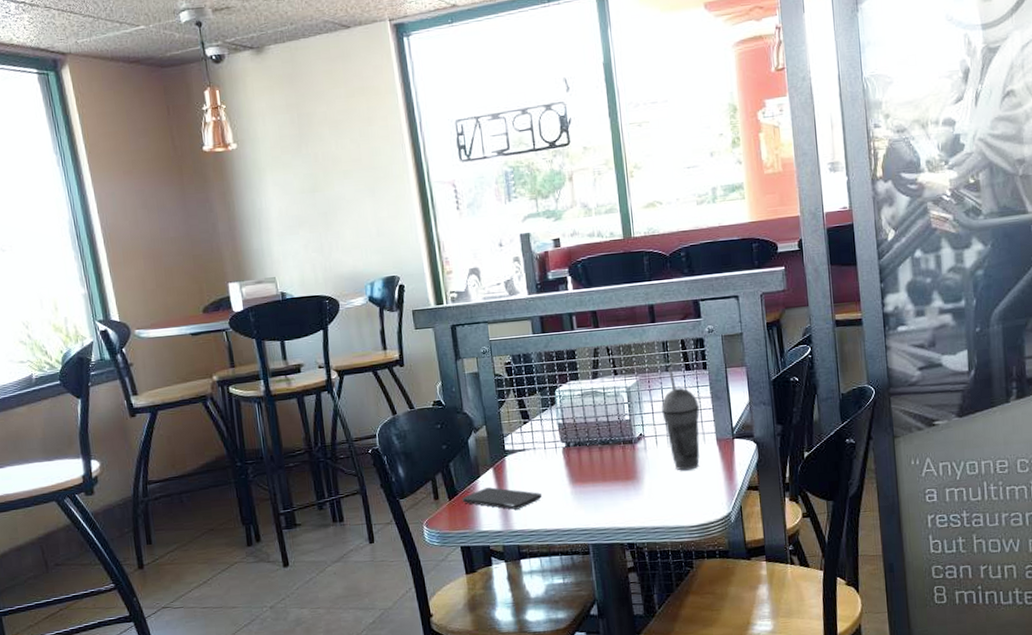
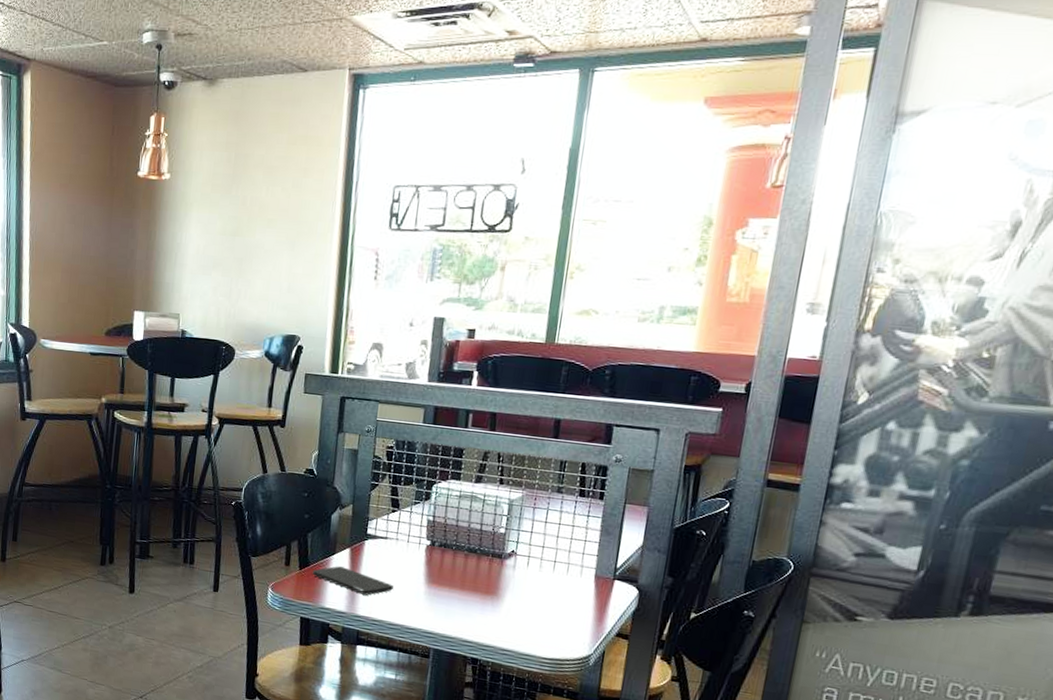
beverage cup: present [661,367,700,471] -> none [541,489,585,601]

